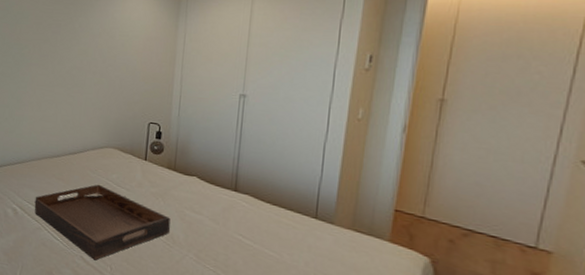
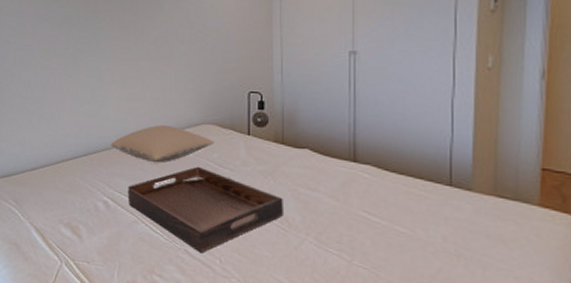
pillow: none [23,145,115,179] -> present [110,124,214,164]

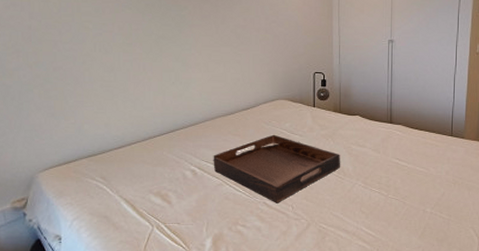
pillow: present [110,124,214,164] -> none [196,101,287,134]

